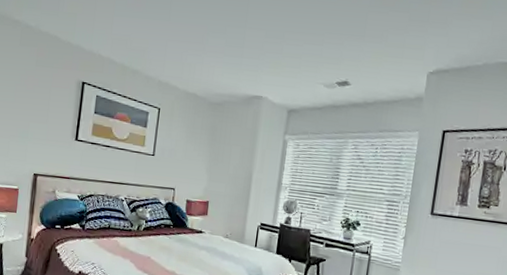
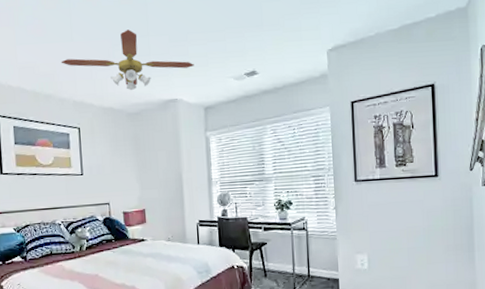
ceiling fan: none [154,18,286,81] -> present [61,30,194,91]

